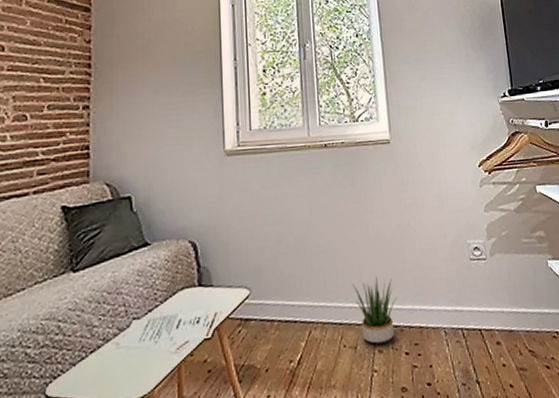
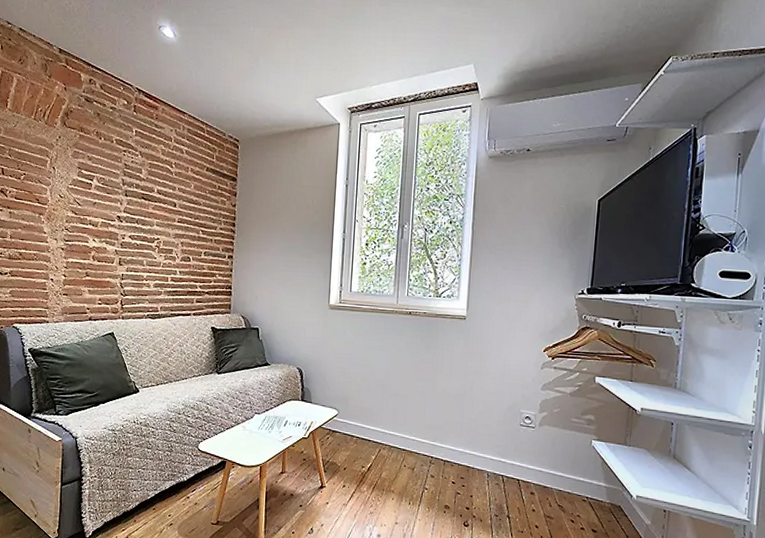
potted plant: present [352,276,398,345] -> none [417,422,452,471]

